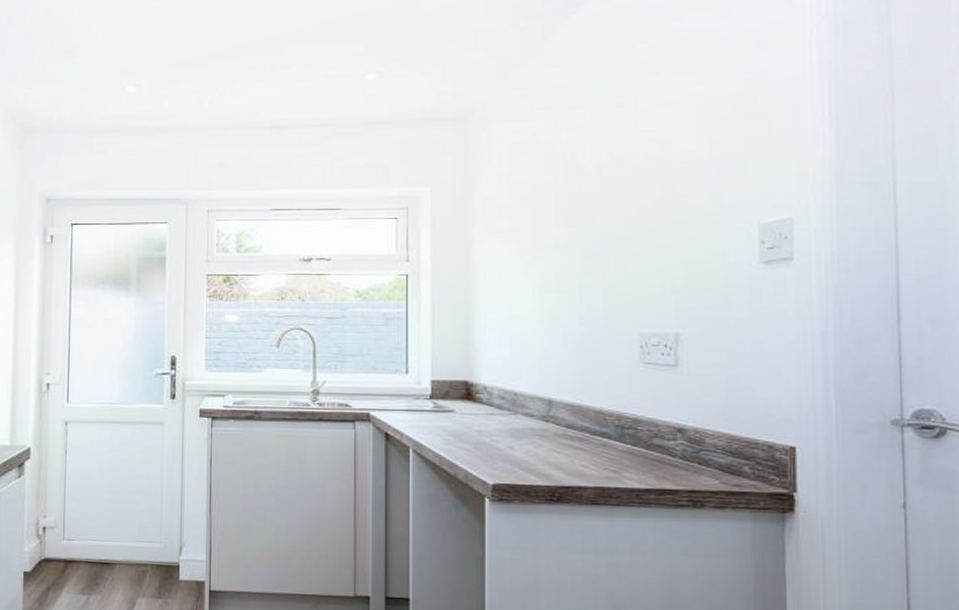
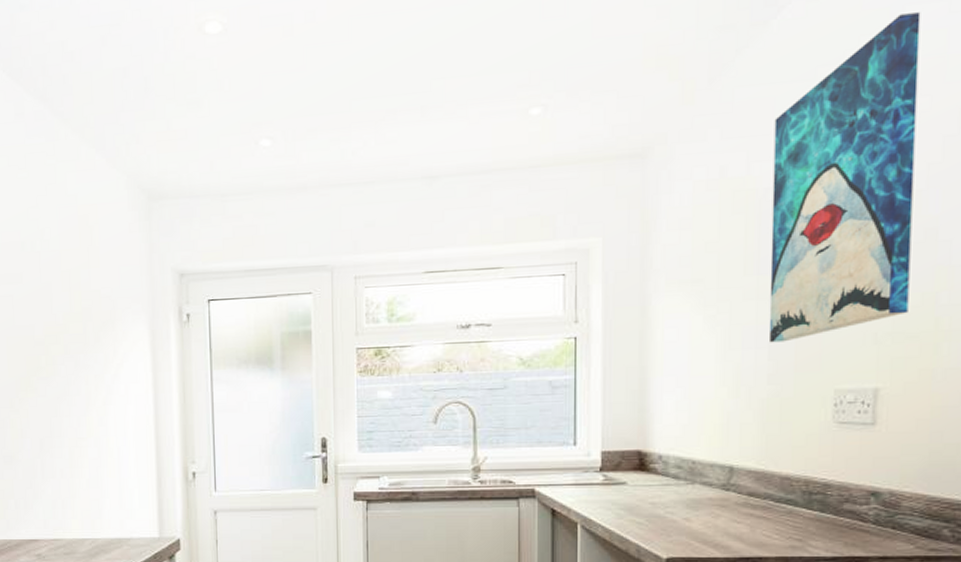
wall art: none [578,16,701,288] -> present [769,12,921,343]

